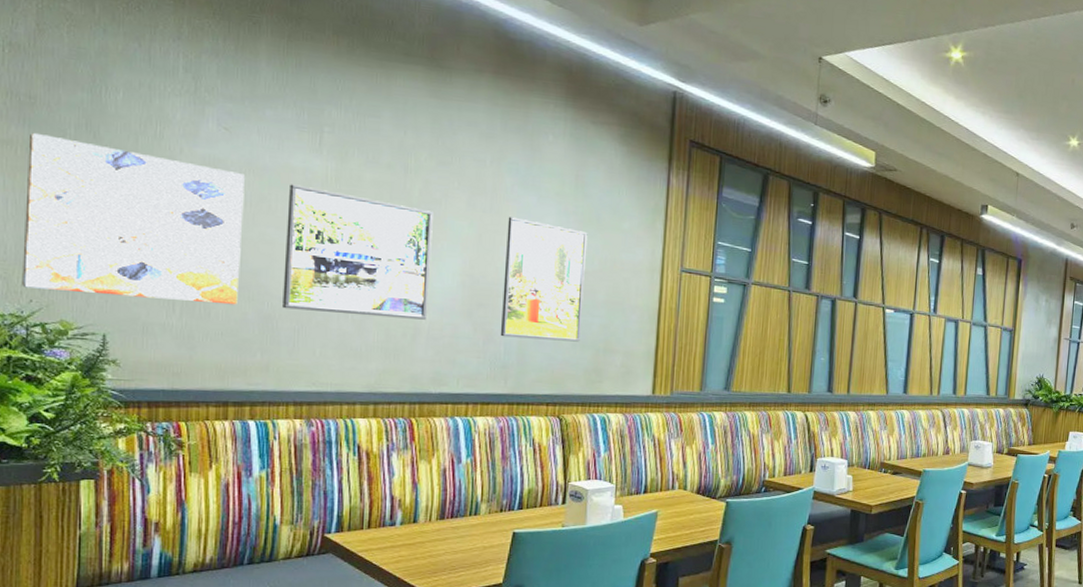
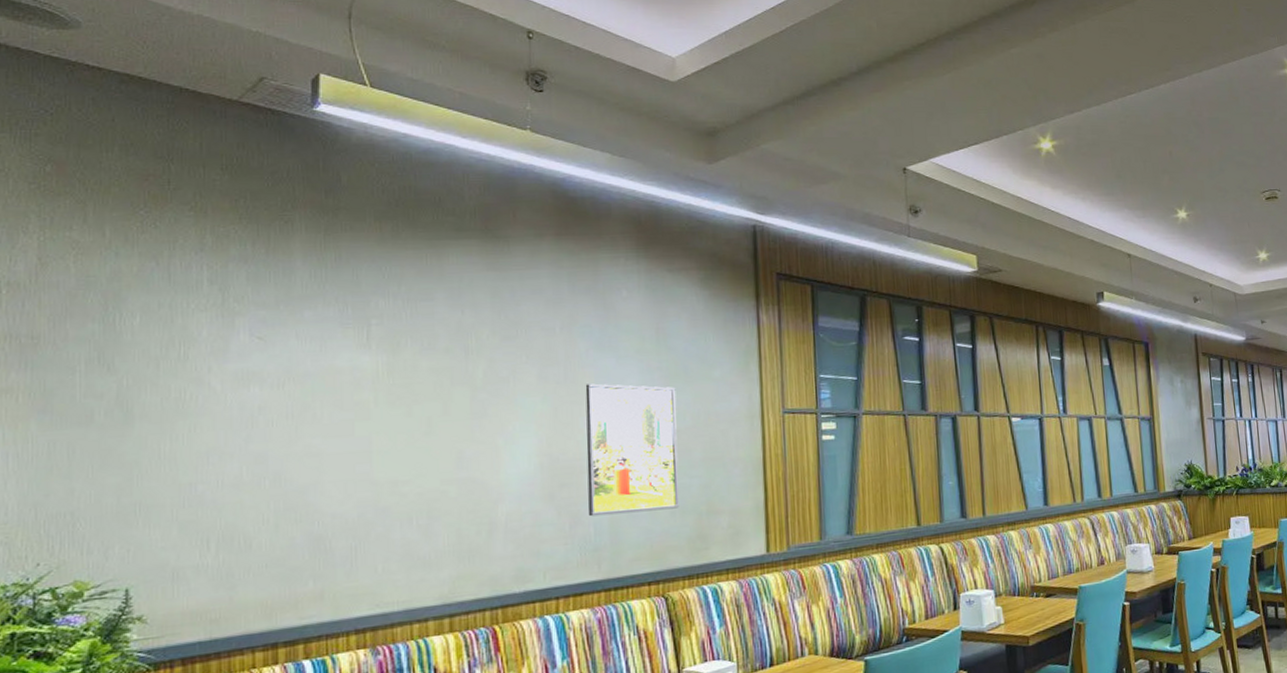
wall art: present [22,132,245,305] -> none [27,375,285,551]
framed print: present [282,184,433,320] -> none [334,386,504,526]

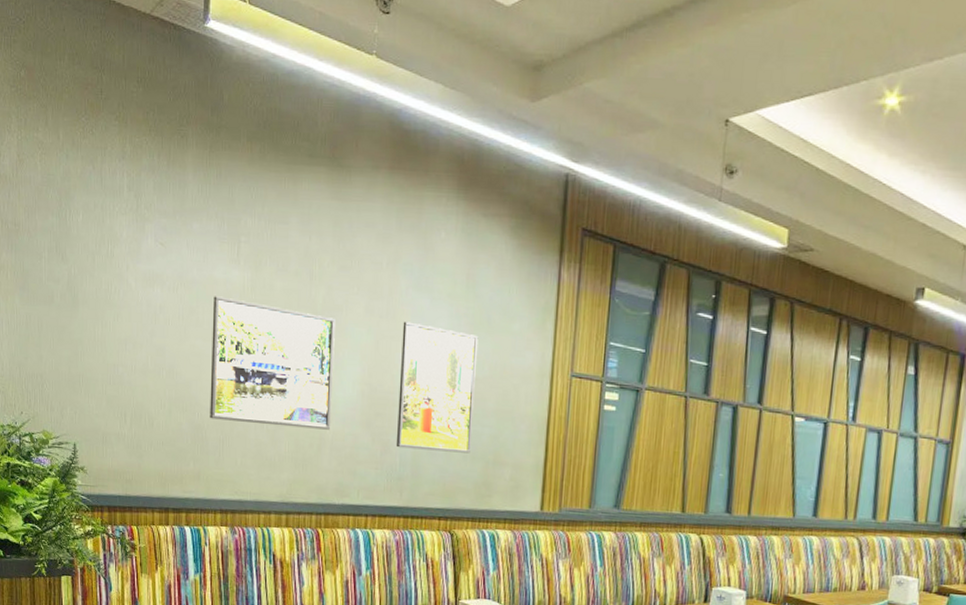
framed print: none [334,386,504,526] -> present [210,296,335,430]

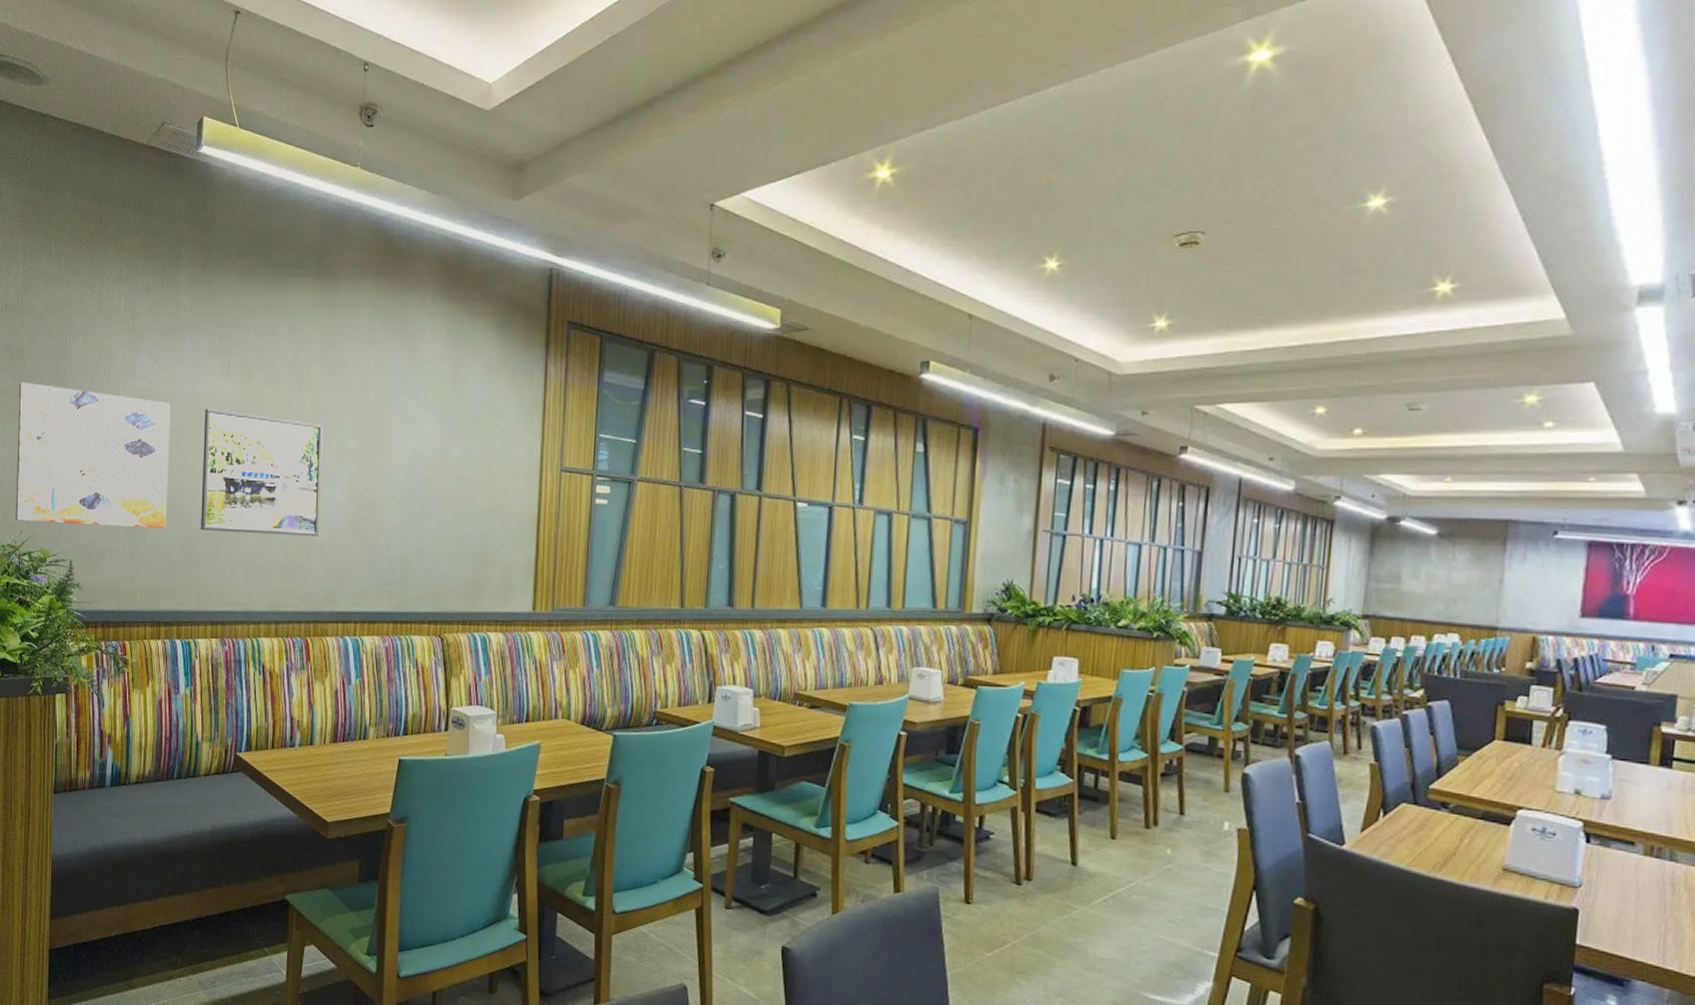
wall art: none [15,257,177,416] -> present [16,381,170,529]
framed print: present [396,321,479,454] -> none [384,424,466,555]

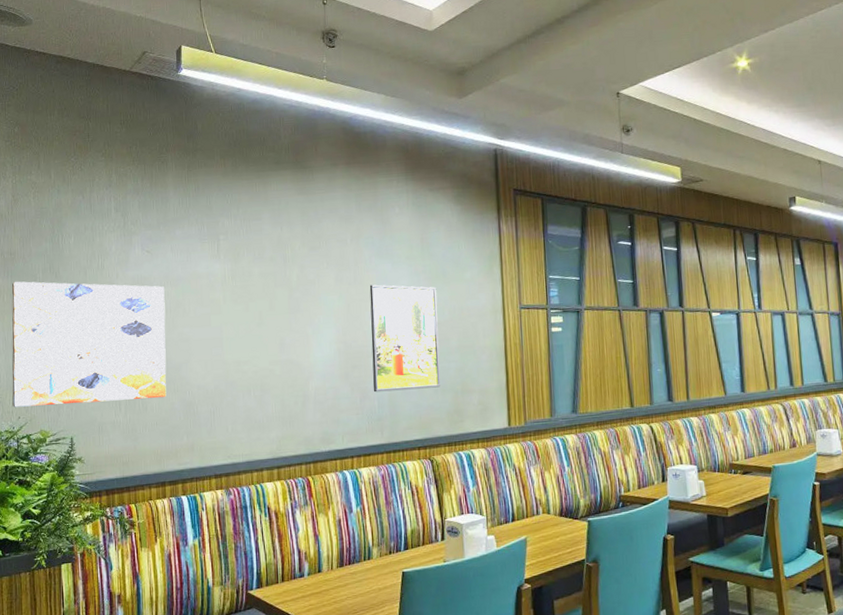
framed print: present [201,409,323,537] -> none [198,287,313,395]
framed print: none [384,424,466,555] -> present [369,284,440,393]

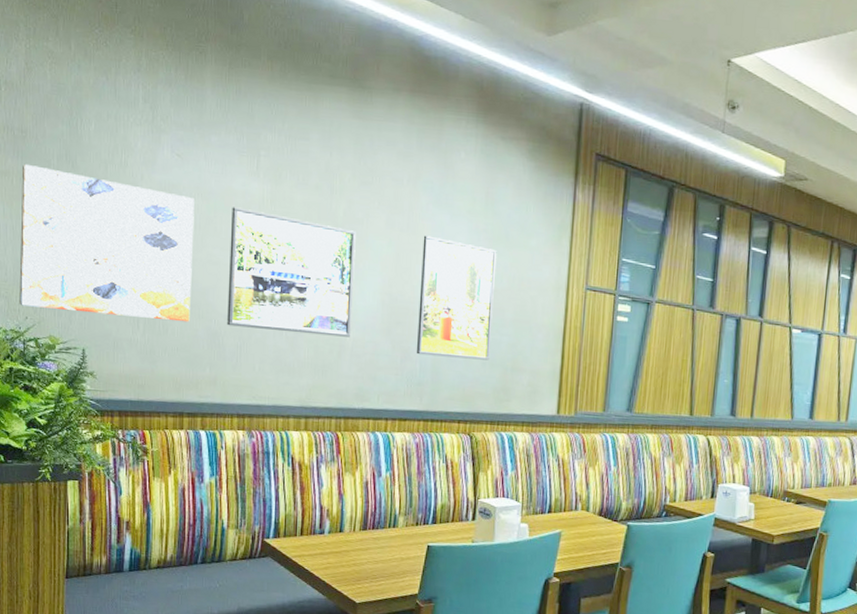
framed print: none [198,287,313,395] -> present [227,207,356,337]

